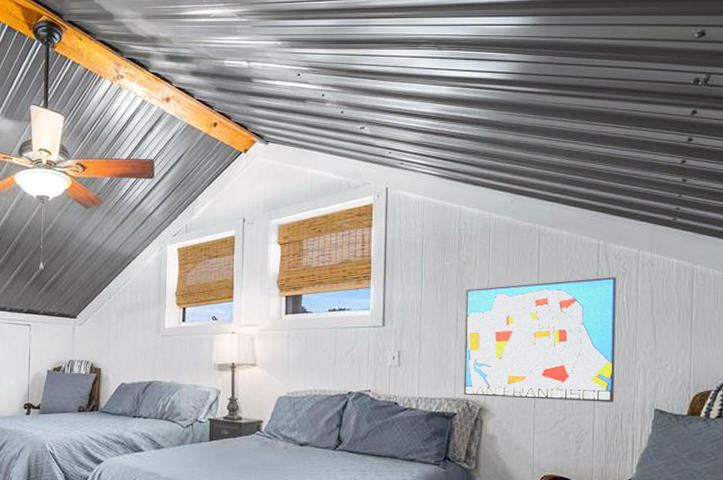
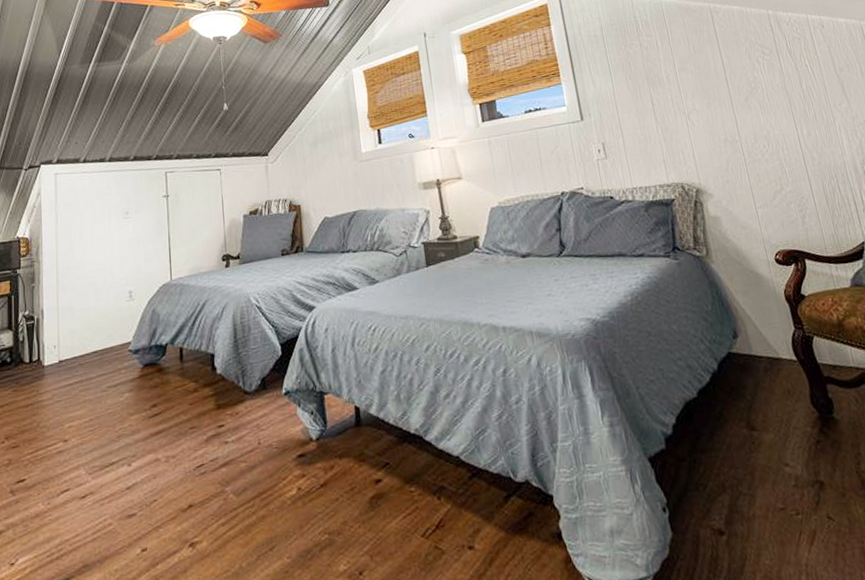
wall art: present [463,277,617,403] -> none [654,43,825,179]

